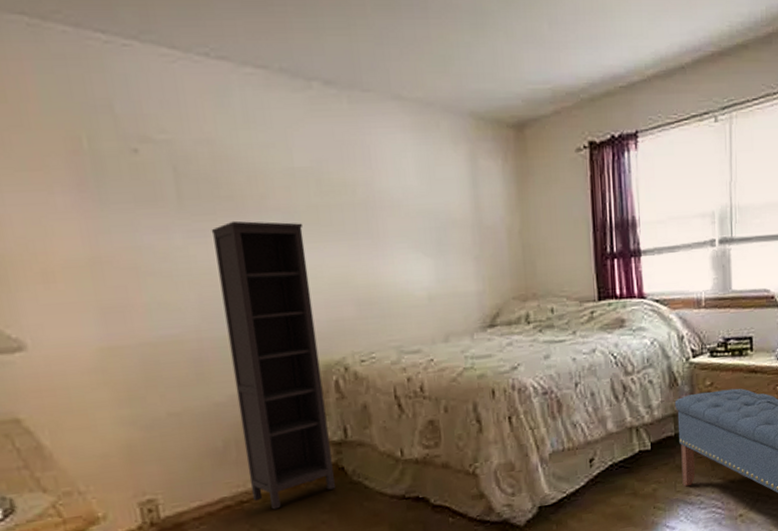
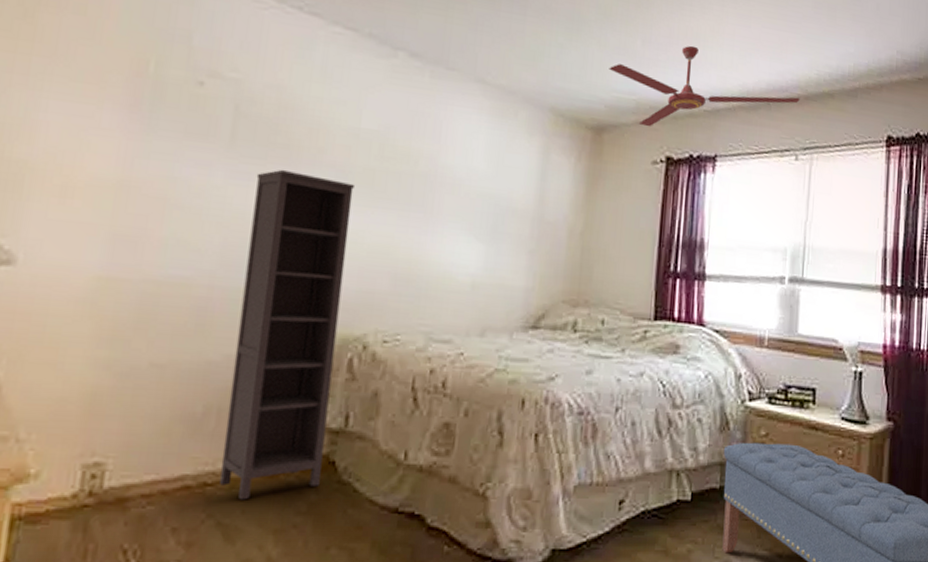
ceiling fan: none [520,19,714,115] -> present [609,45,800,127]

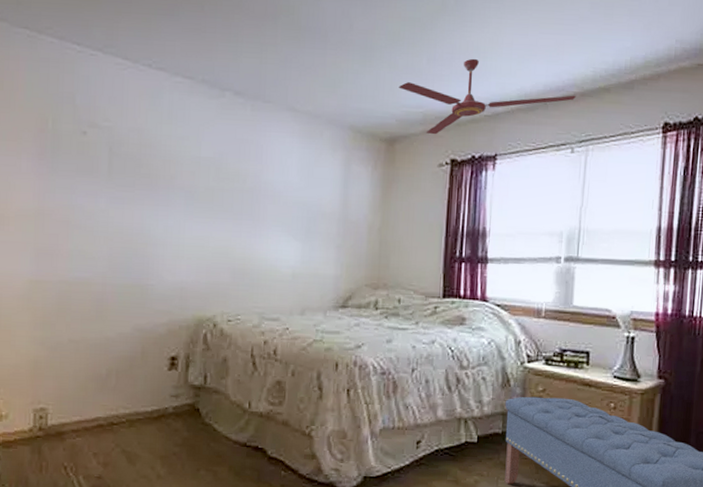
bookcase: present [219,169,356,500] -> none [121,193,200,435]

